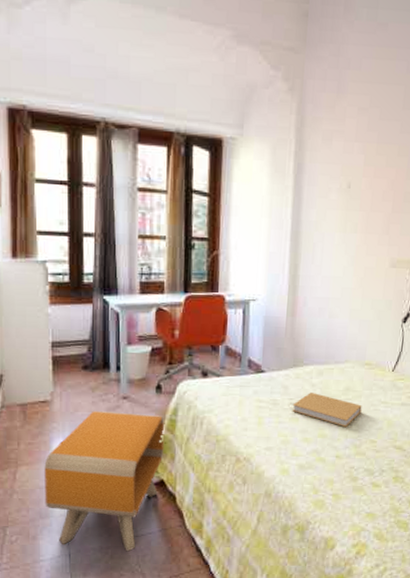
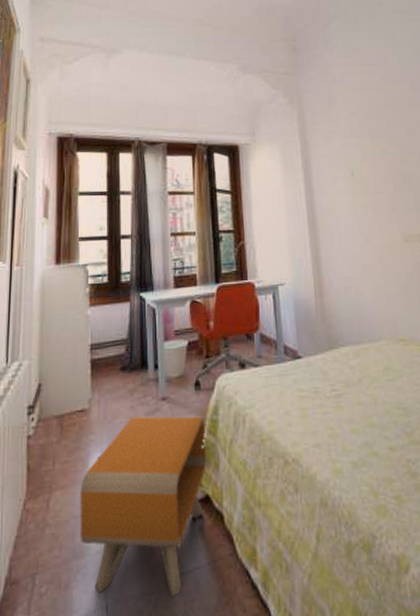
book: present [292,393,362,428] -> none [334,376,406,413]

